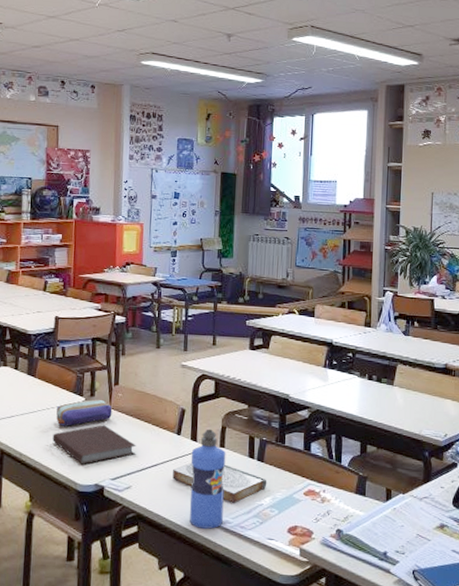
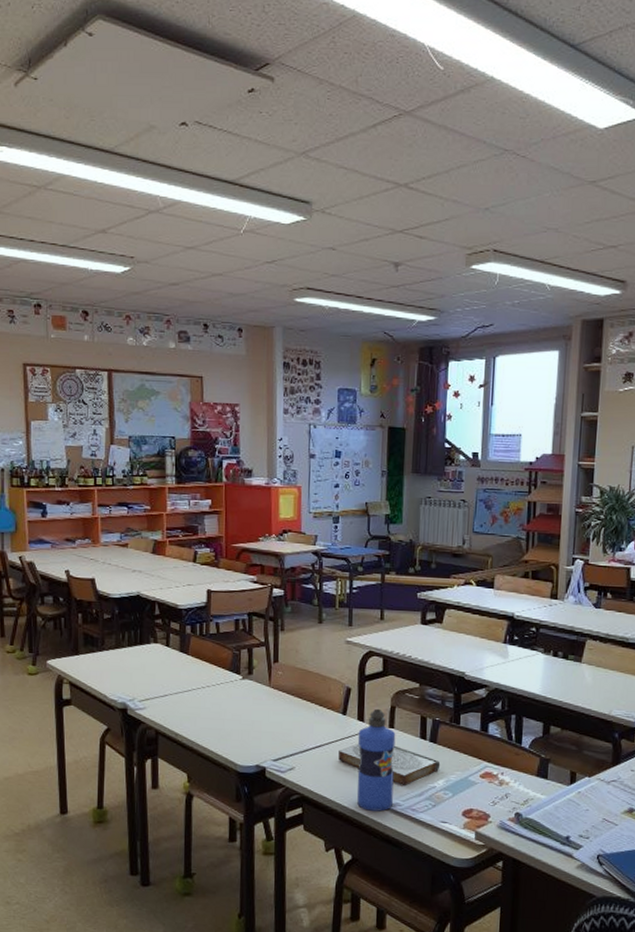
notebook: present [52,425,137,465] -> none [209,704,299,745]
pencil case: present [56,399,112,426] -> none [212,677,272,706]

